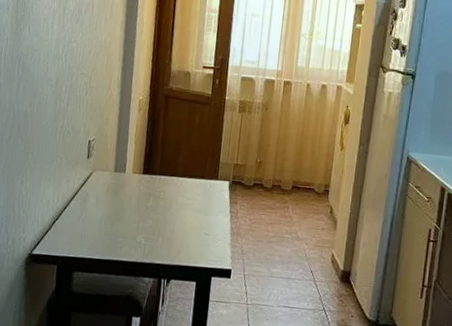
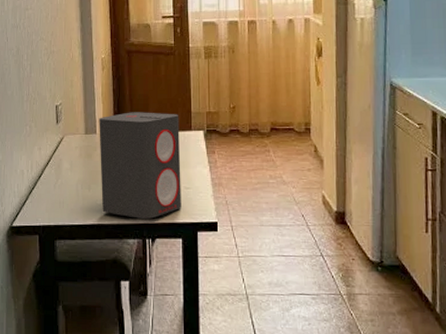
speaker: none [122,155,208,261] -> present [99,112,181,220]

